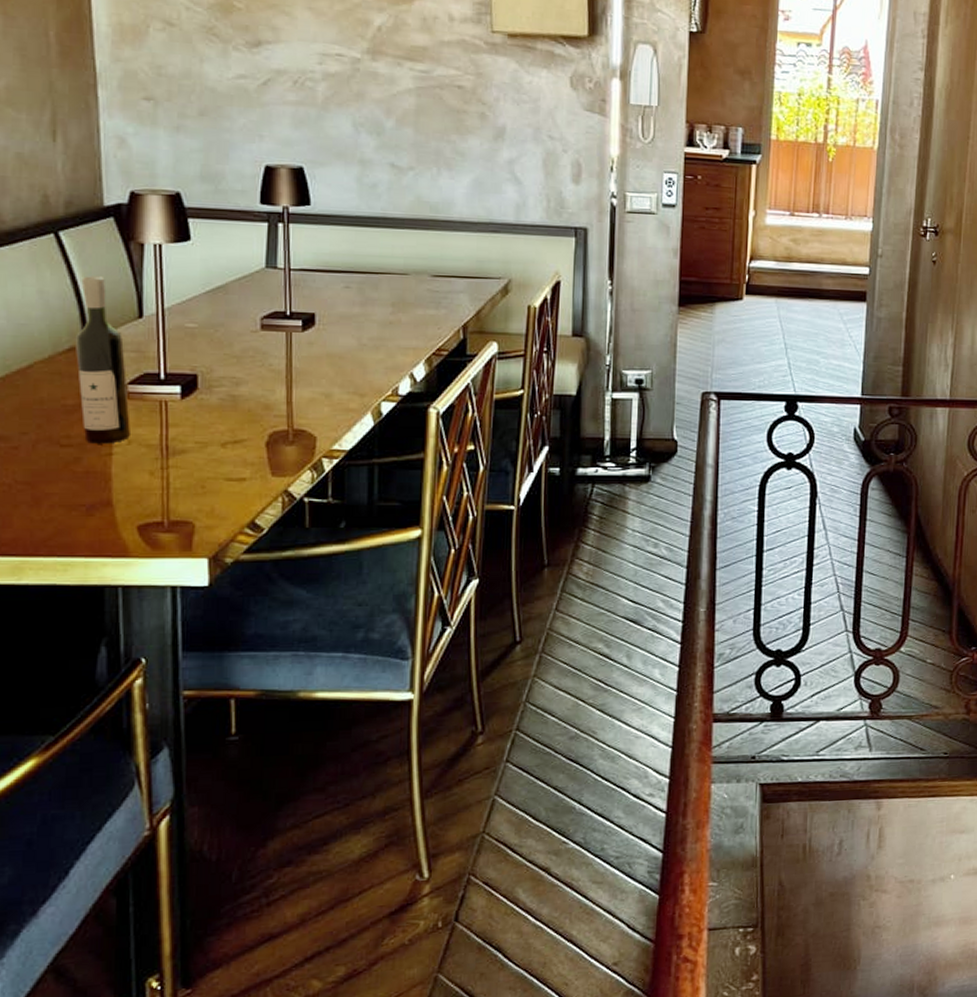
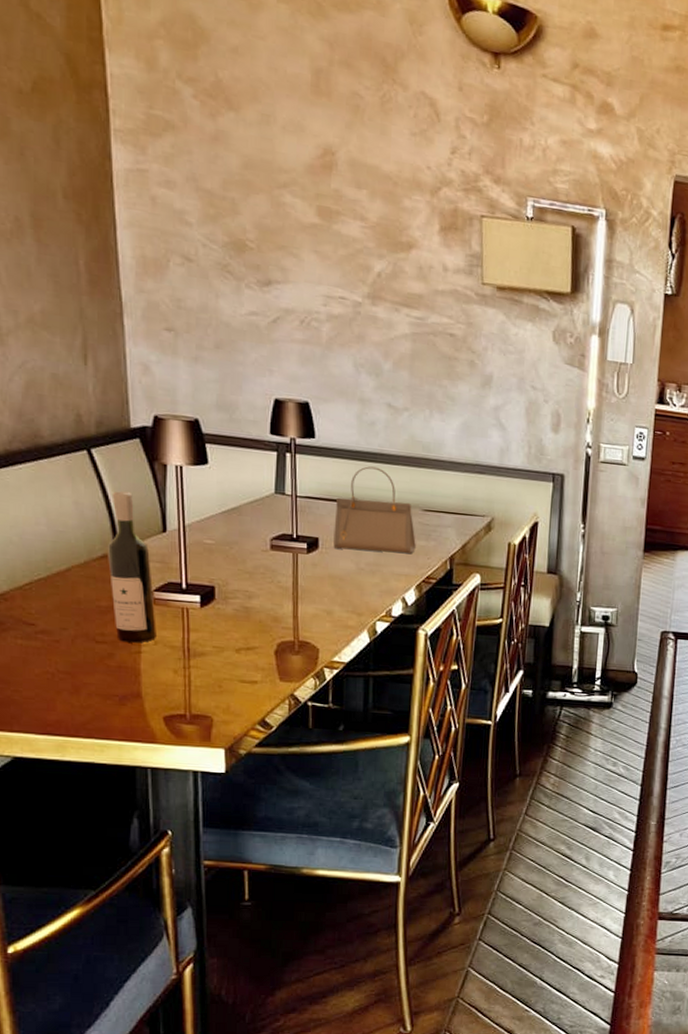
handbag: none [332,232,425,325] -> present [333,466,416,554]

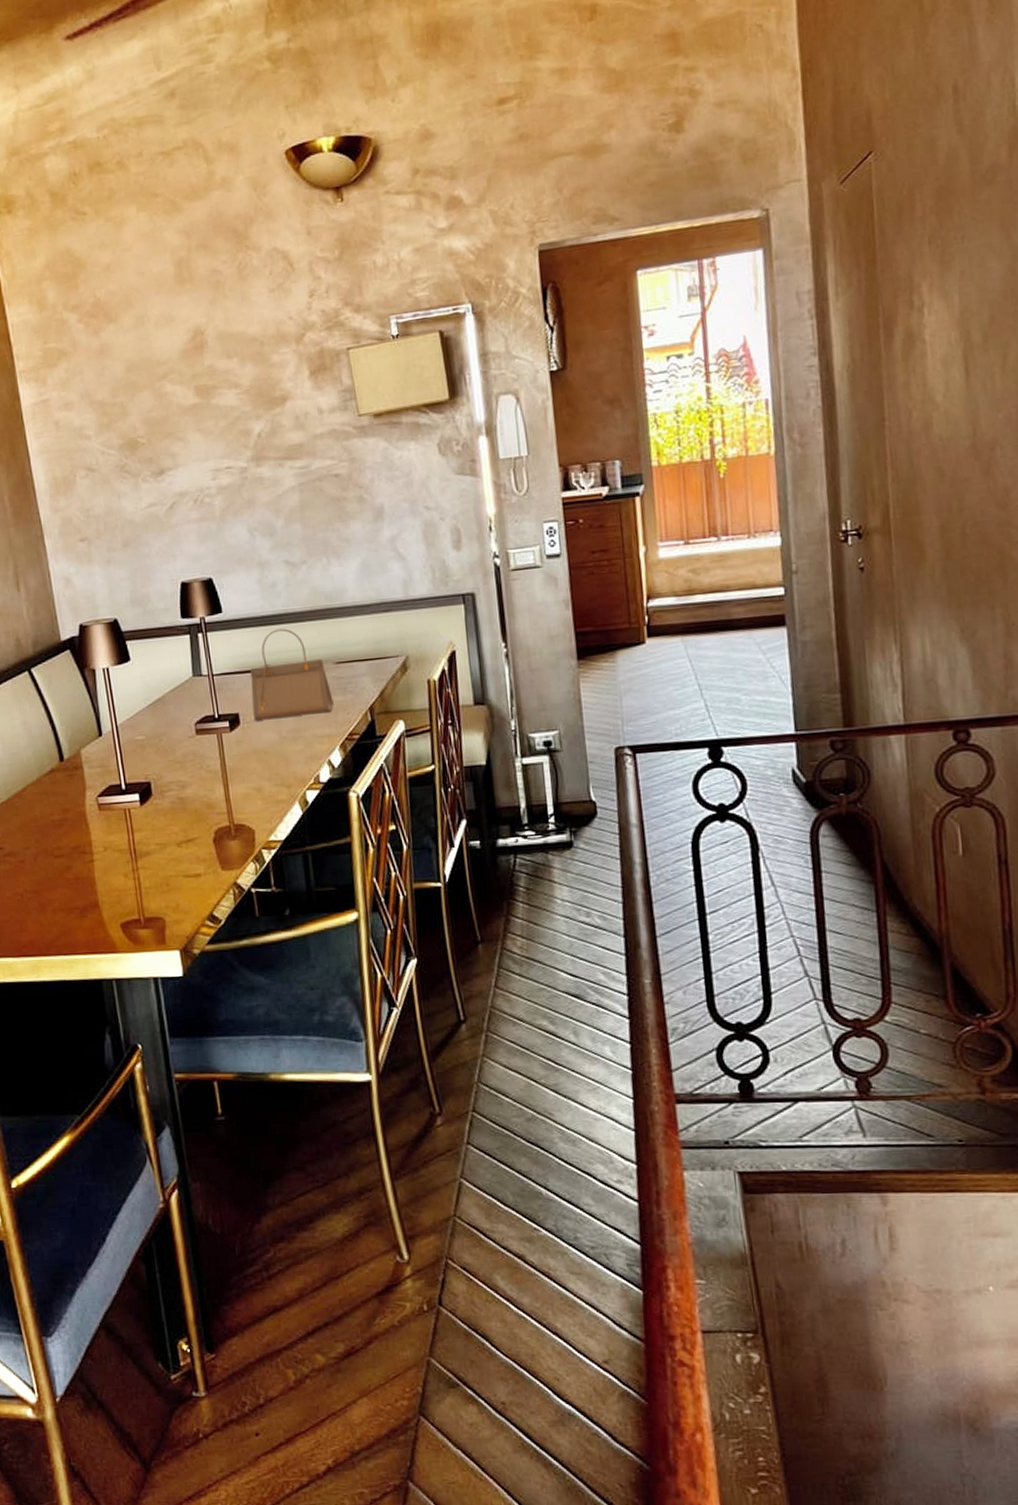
bottle: present [108,491,156,643] -> none [53,703,105,853]

